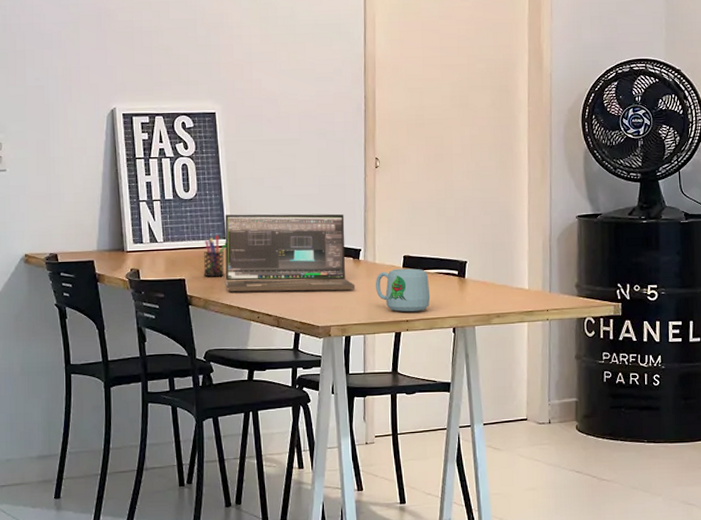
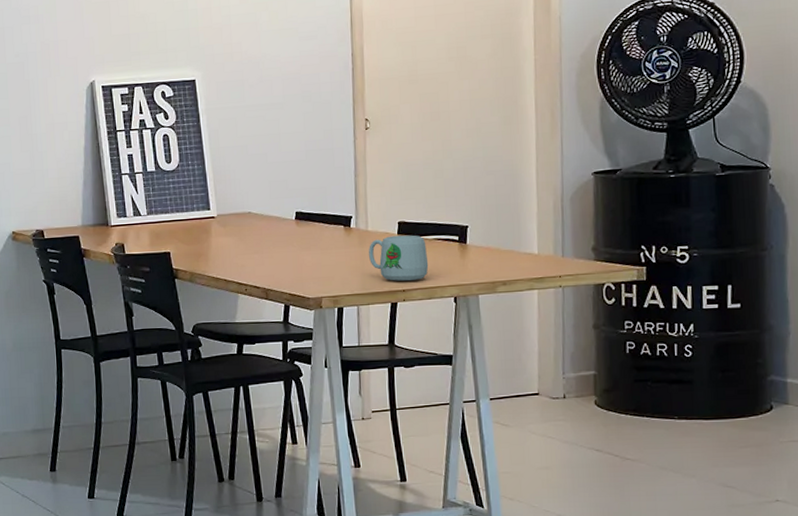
pen holder: present [203,235,226,277] -> none [188,206,211,250]
laptop: present [224,213,356,292] -> none [208,180,347,264]

